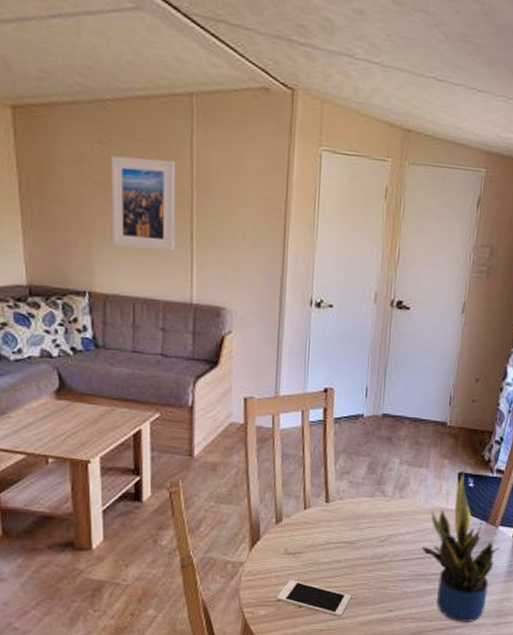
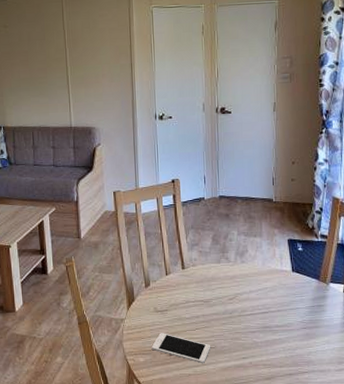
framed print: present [111,155,176,252] -> none [12,31,57,94]
potted plant: present [421,470,500,622] -> none [265,237,333,368]

